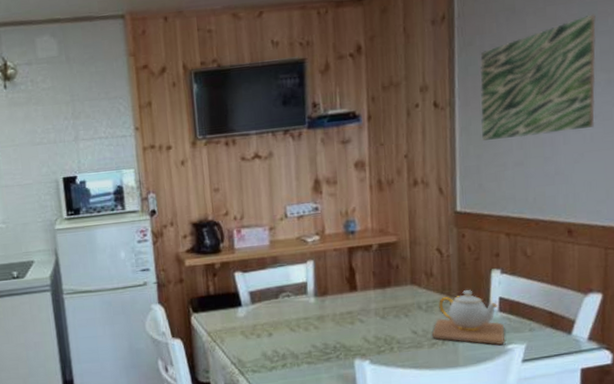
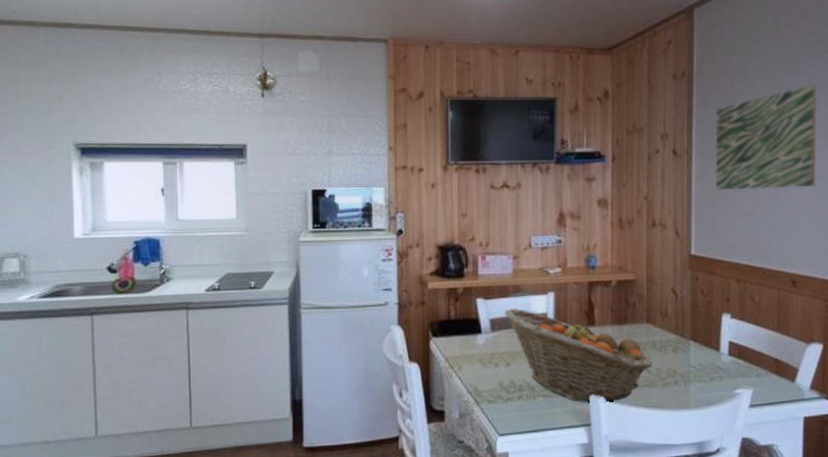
fruit basket: none [263,279,419,367] -> present [504,308,653,403]
teapot: present [432,290,506,346] -> none [665,332,734,389]

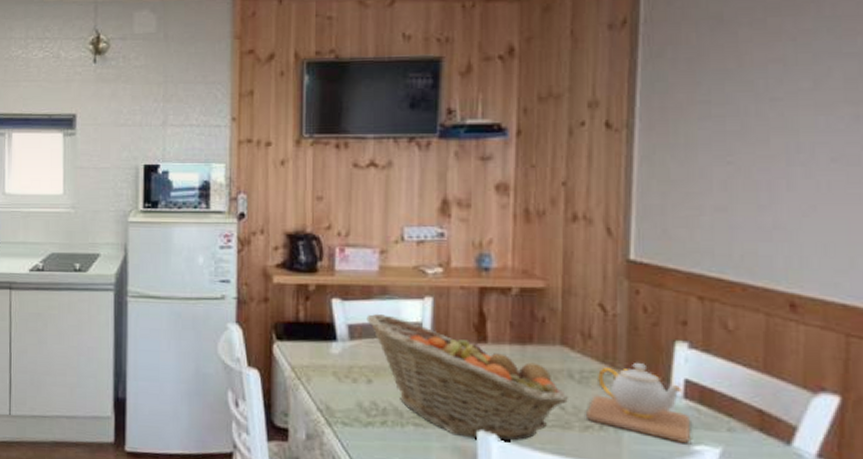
teapot: none [665,332,734,389] -> present [587,363,692,444]
wall art: present [715,84,817,190] -> none [668,31,839,176]

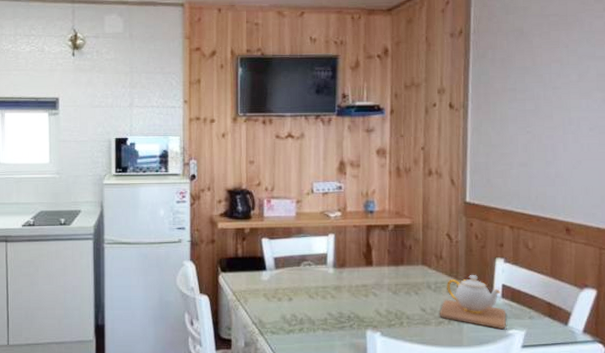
fruit basket: present [366,313,568,442] -> none [287,248,427,338]

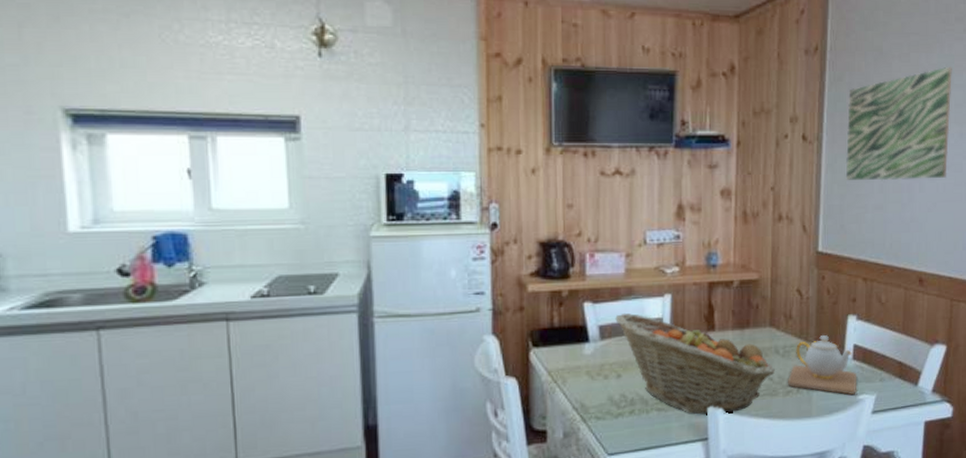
fruit basket: none [287,248,427,338] -> present [615,312,775,415]
wall art: none [490,41,594,142] -> present [845,66,952,181]

